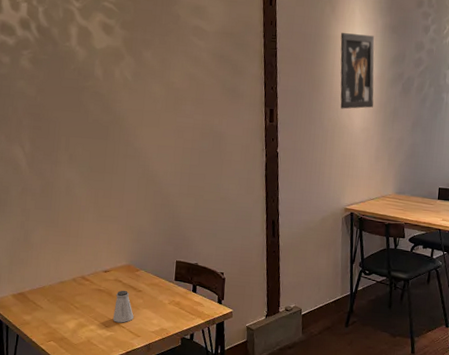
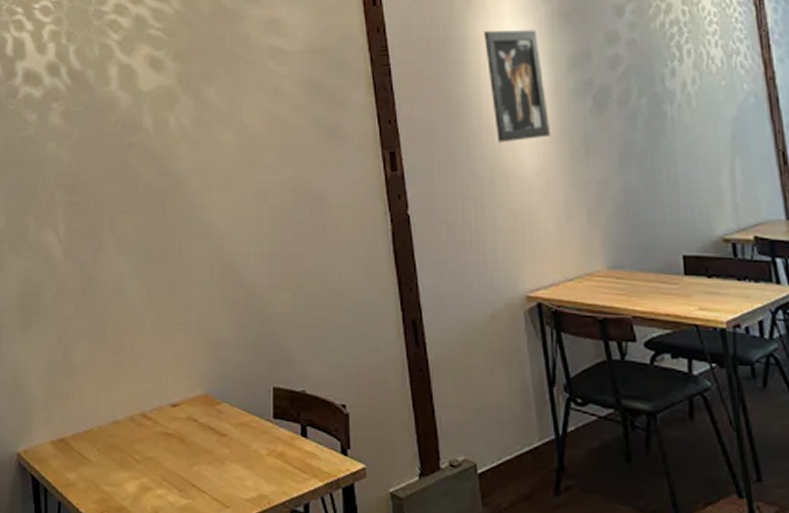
saltshaker: present [112,290,134,323] -> none [188,433,218,486]

